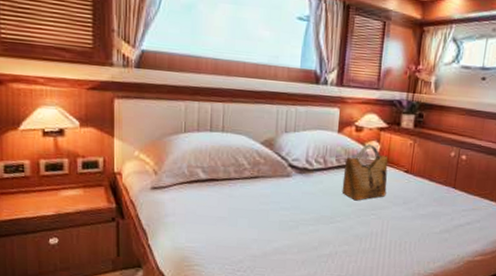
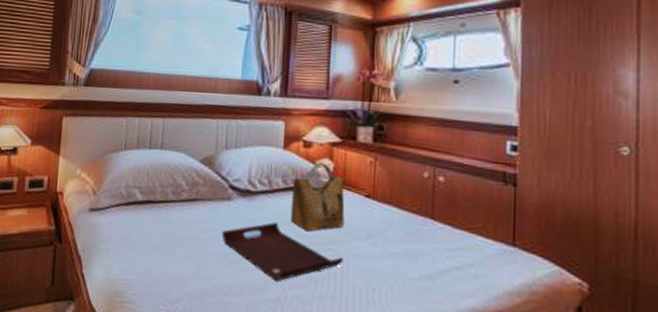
serving tray: none [281,194,384,241] -> present [221,221,344,282]

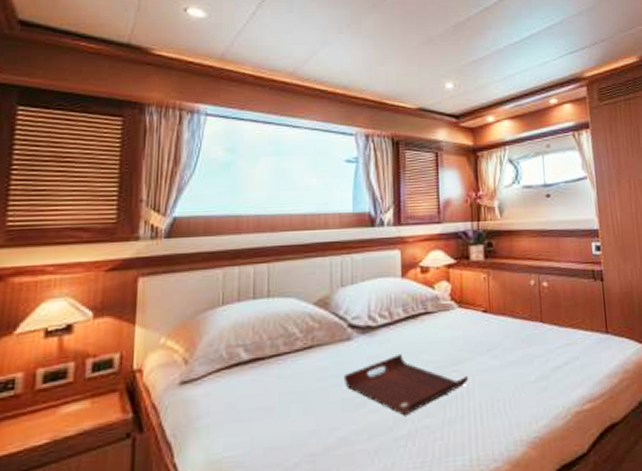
grocery bag: present [290,162,345,232] -> none [413,285,466,357]

